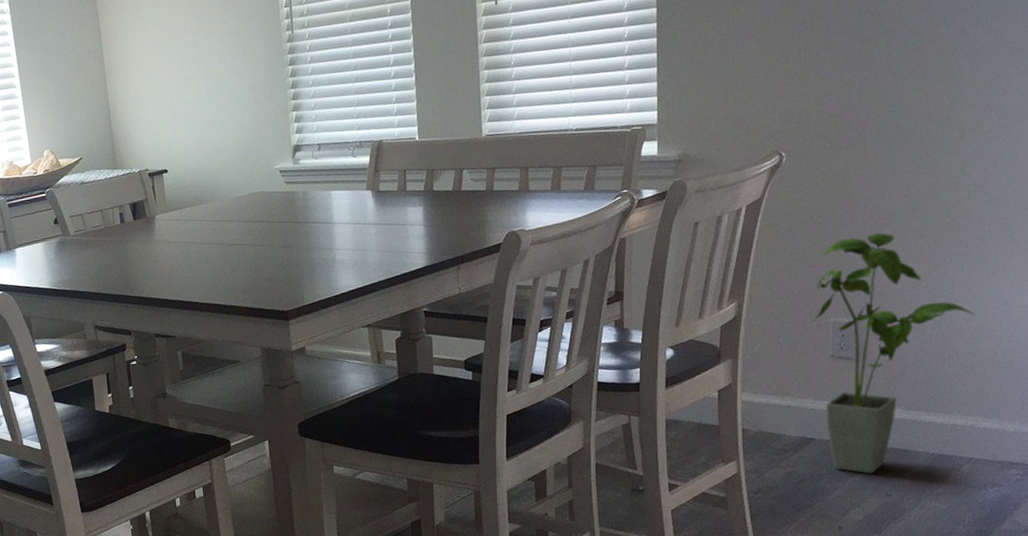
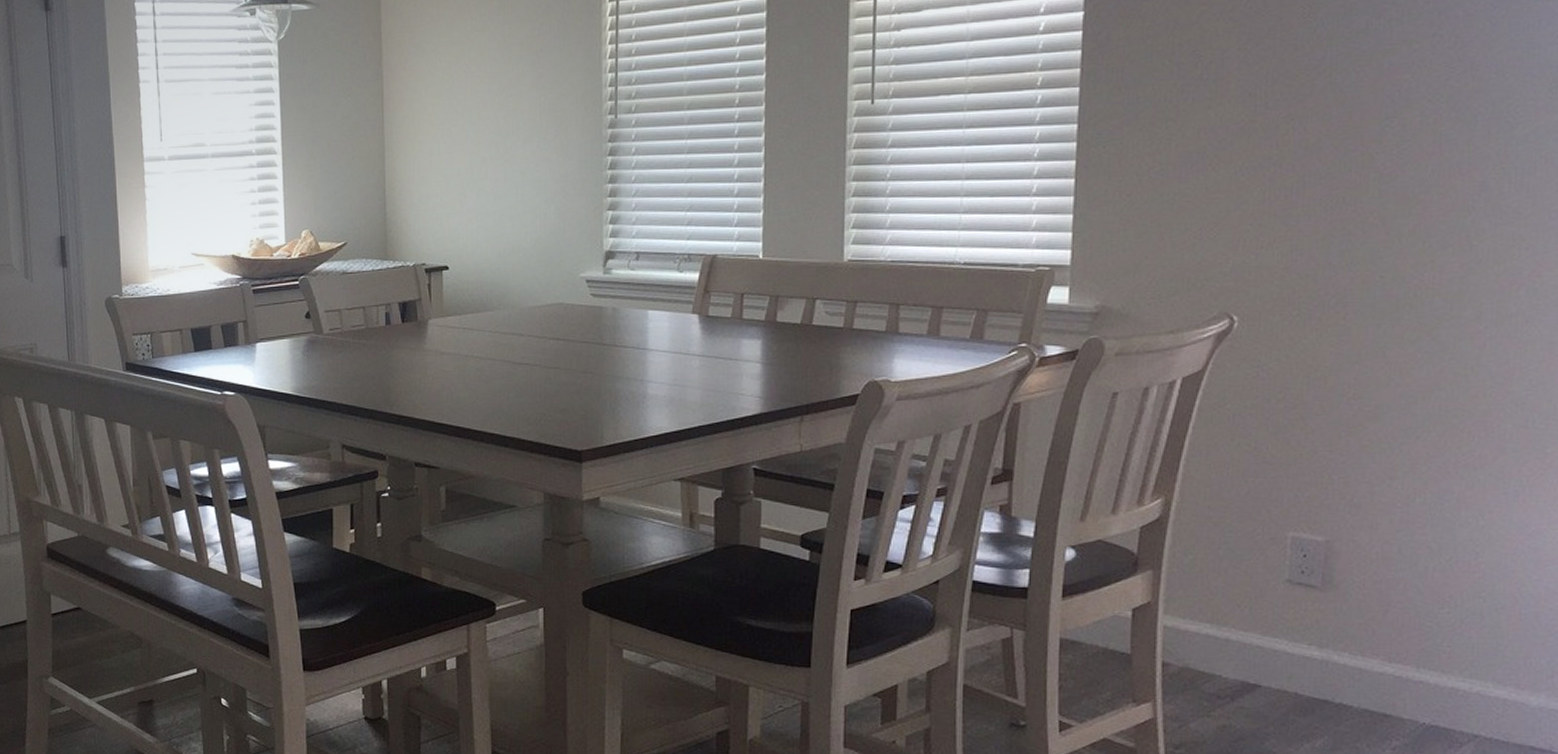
house plant: present [812,232,974,474] -> none [1264,428,1487,740]

